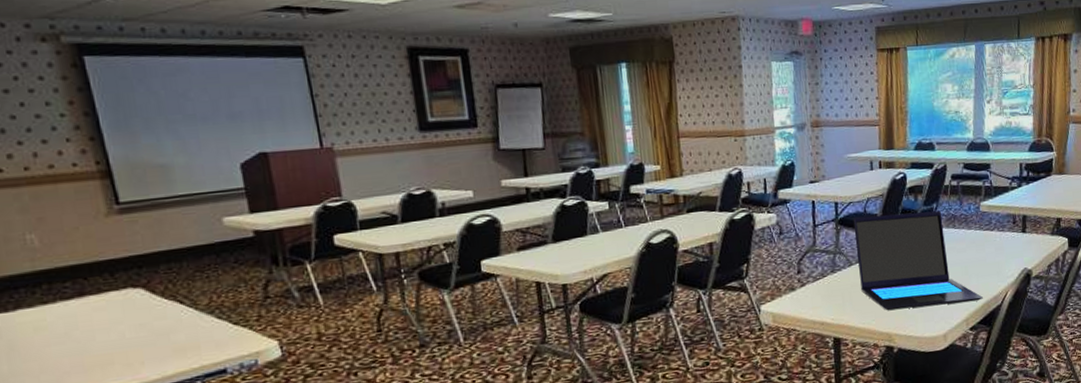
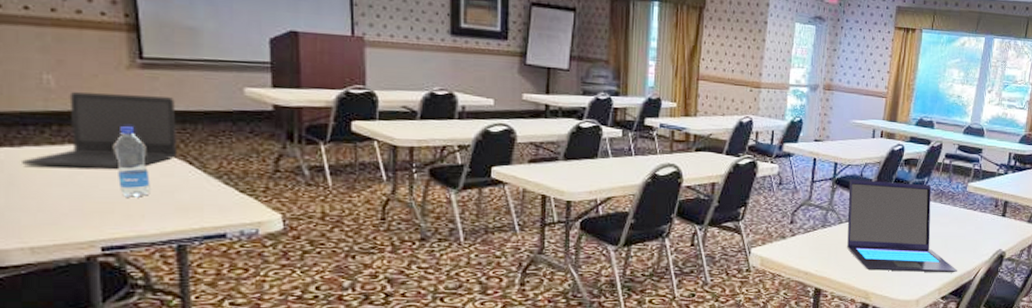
laptop: none [18,239,167,329] -> present [22,92,176,169]
bottle: none [104,273,147,346] -> present [114,125,150,197]

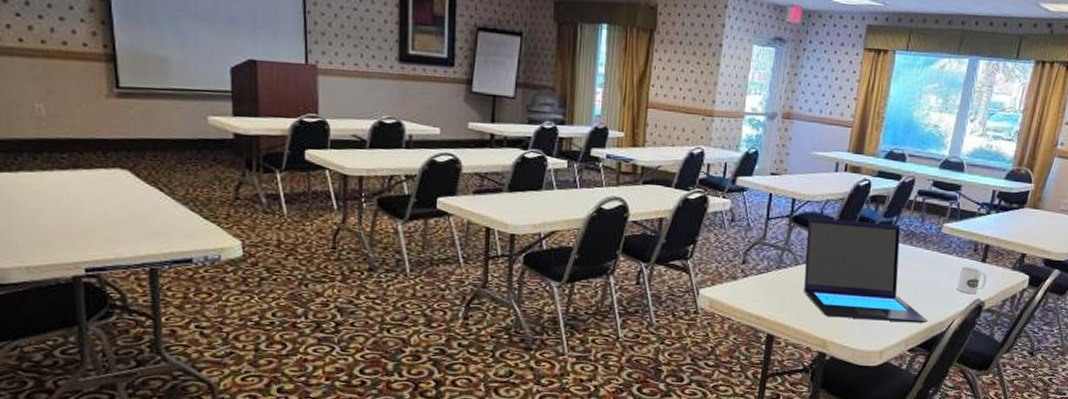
laptop: present [22,92,176,169] -> none [19,120,149,194]
bottle: present [114,125,150,197] -> none [95,152,126,222]
mug: none [982,221,1007,245] -> present [957,266,987,294]

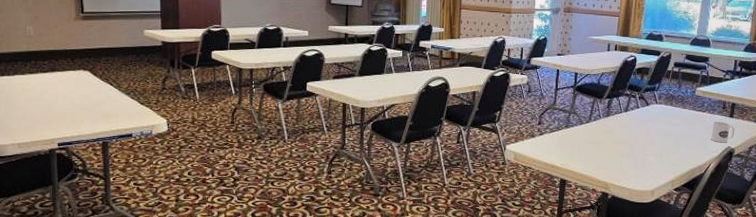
laptop: present [803,217,928,324] -> none [587,87,689,168]

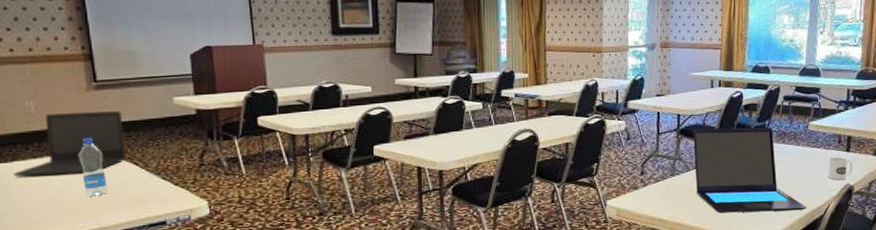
laptop: none [14,38,103,89] -> present [14,111,125,177]
bottle: none [66,59,87,109] -> present [79,137,108,196]
laptop: none [587,87,689,168] -> present [693,127,807,213]

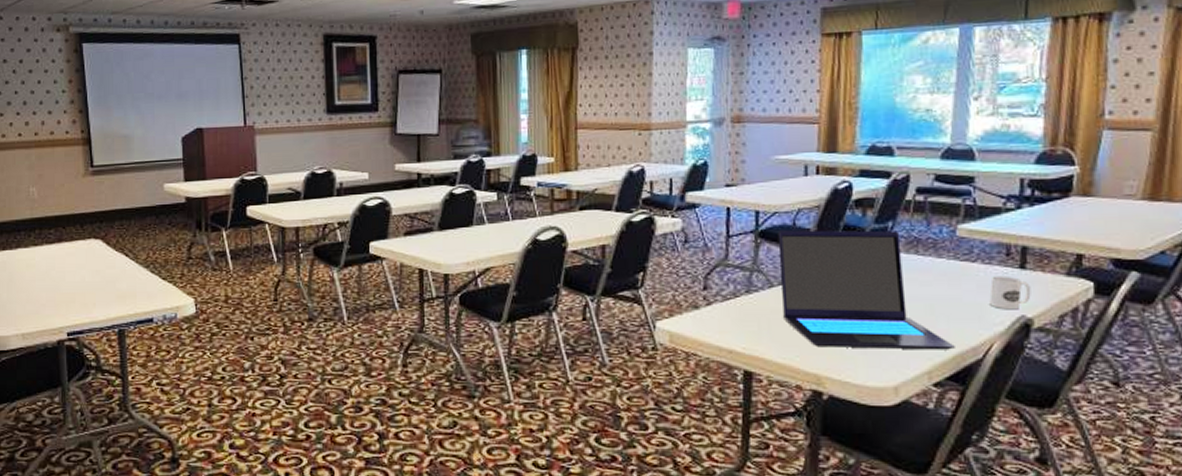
laptop: present [14,111,125,177] -> none [17,198,117,265]
bottle: present [79,137,108,196] -> none [75,225,99,288]

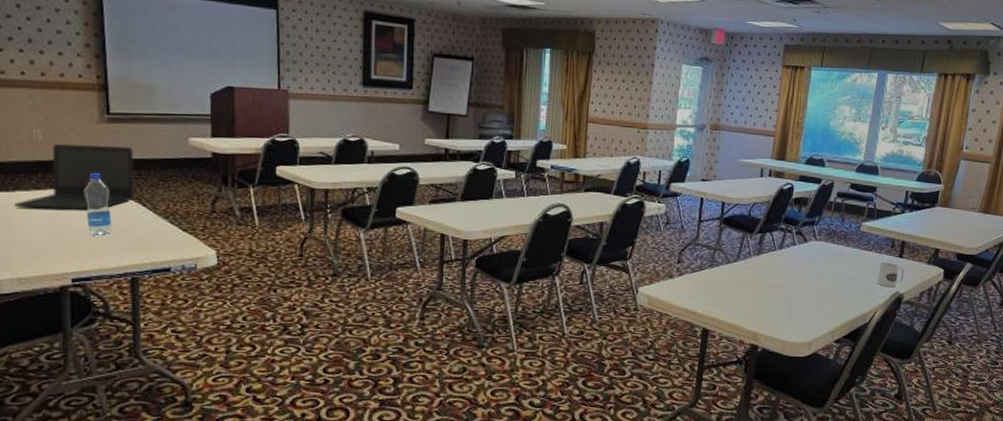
laptop: none [17,198,117,265] -> present [14,144,134,210]
bottle: none [75,225,99,288] -> present [85,172,112,235]
laptop: present [777,230,955,350] -> none [734,219,852,316]

